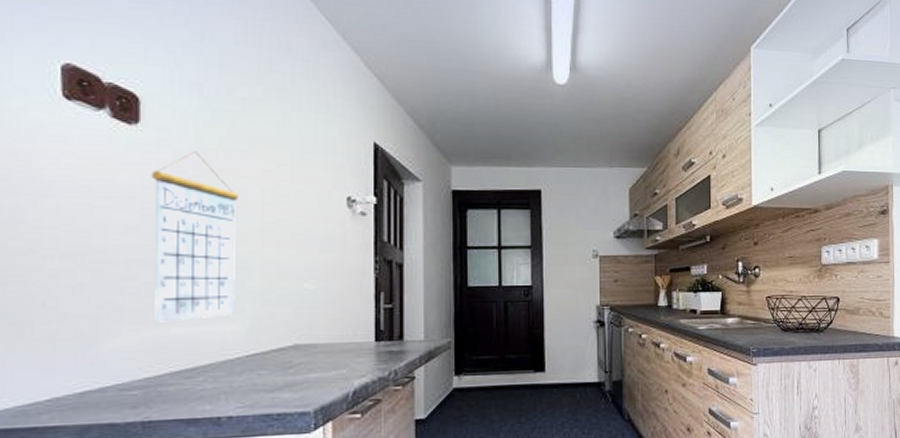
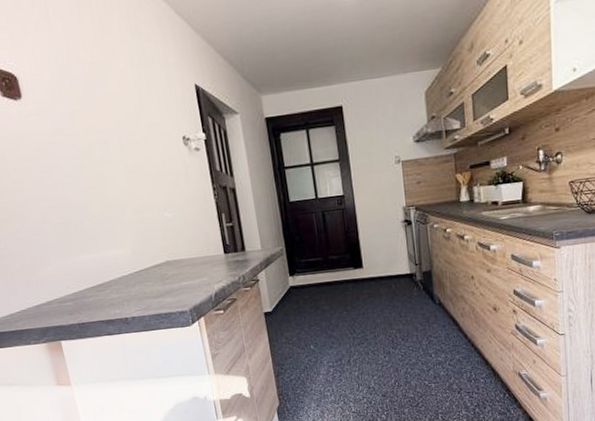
calendar: present [151,151,238,322] -> none [39,115,120,253]

